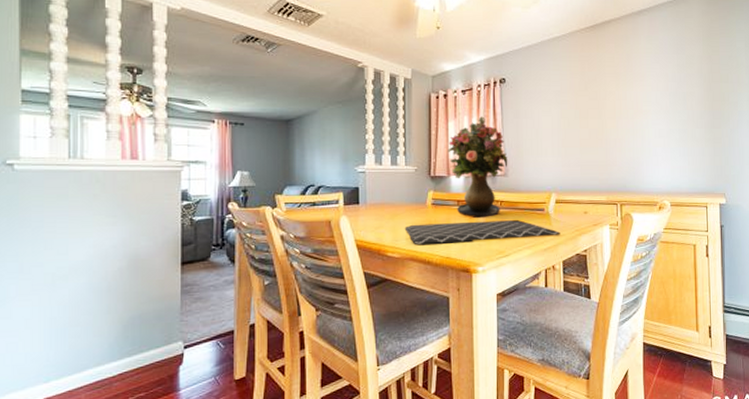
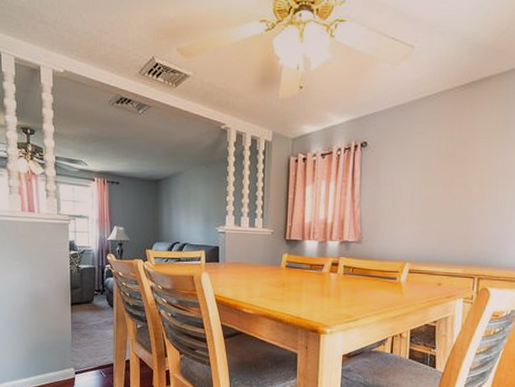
placemat: present [404,219,560,244] -> none [259,284,411,306]
bouquet: present [448,116,508,218] -> none [304,181,363,282]

